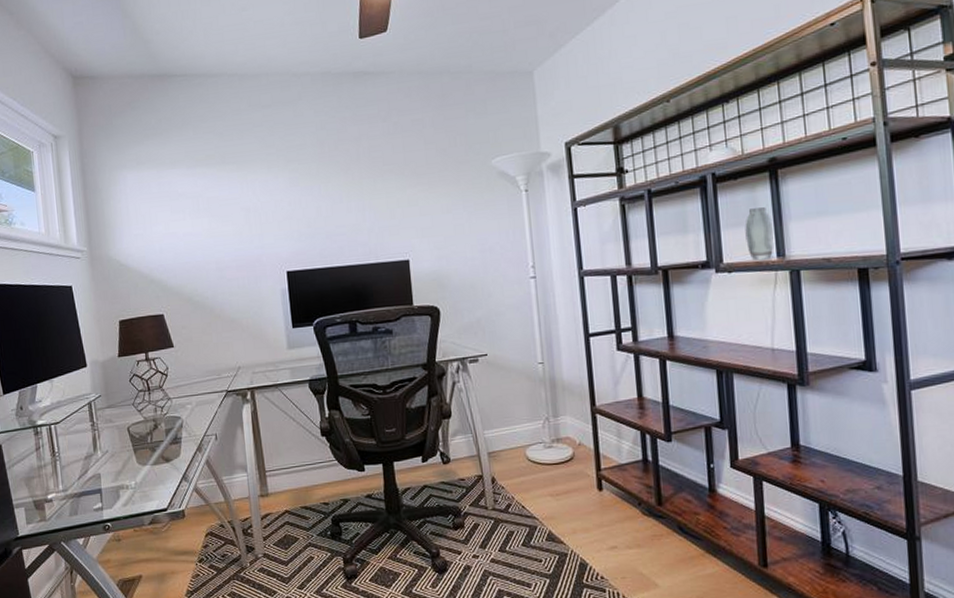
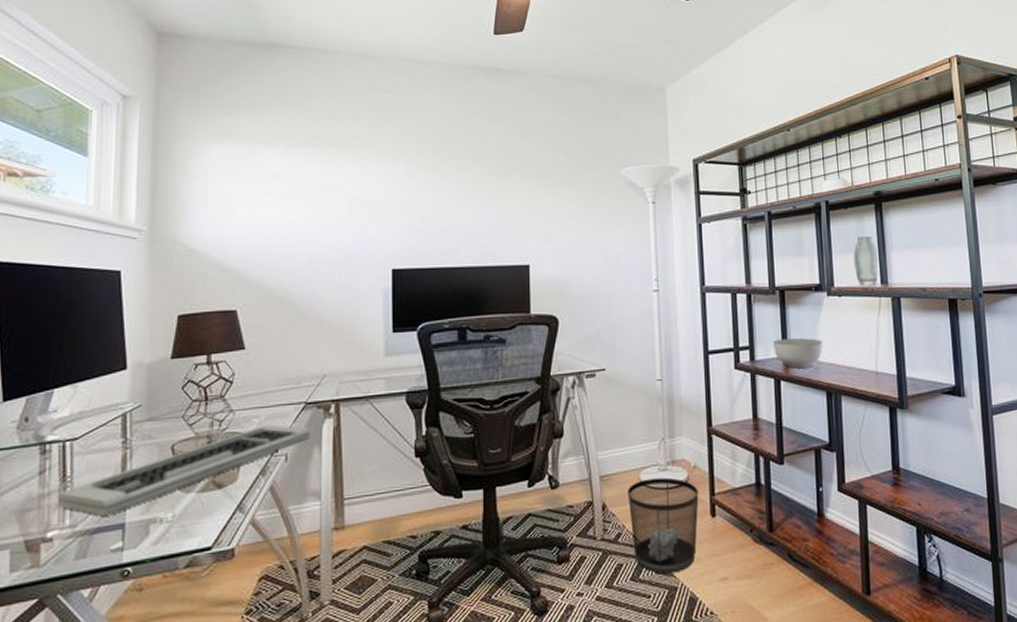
computer keyboard: none [50,410,233,483] -> present [57,424,310,516]
waste bin: none [514,454,585,541] -> present [627,477,699,574]
bowl: none [657,317,712,348] -> present [773,338,823,369]

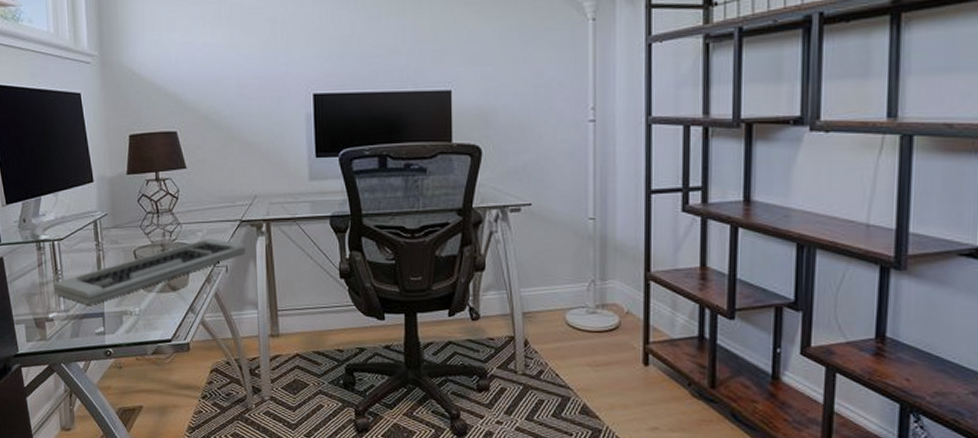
waste bin: present [627,477,699,574] -> none [551,320,631,416]
bowl: present [773,338,823,369] -> none [732,181,799,215]
vase: present [853,237,879,286] -> none [851,57,888,120]

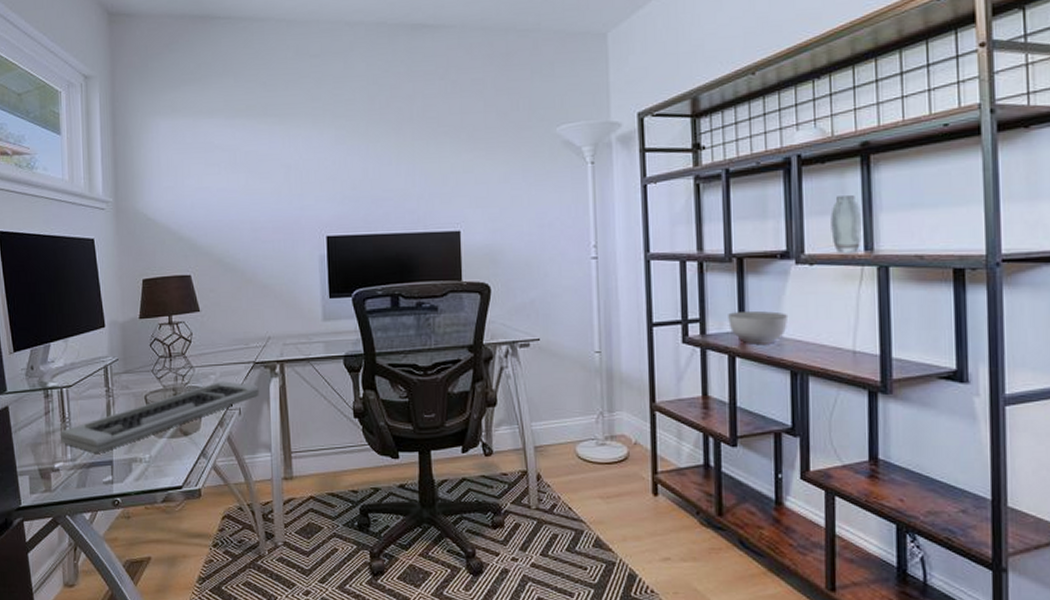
bowl: none [732,181,799,215] -> present [728,311,789,344]
vase: none [851,57,888,120] -> present [830,195,863,253]

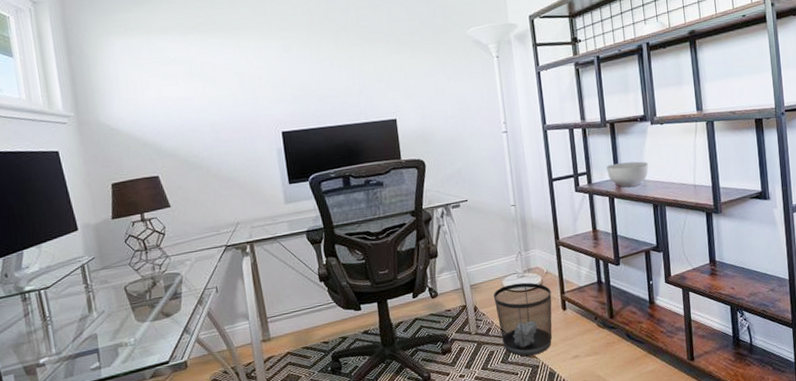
computer keyboard: present [60,381,259,453] -> none [41,264,233,345]
waste bin: none [562,452,640,549] -> present [493,282,552,356]
vase: present [830,195,863,253] -> none [672,71,695,114]

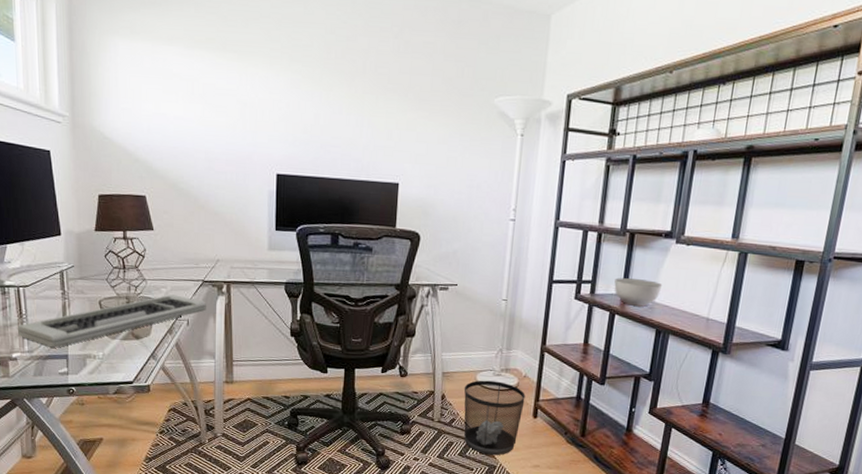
computer keyboard: none [41,264,233,345] -> present [17,294,206,348]

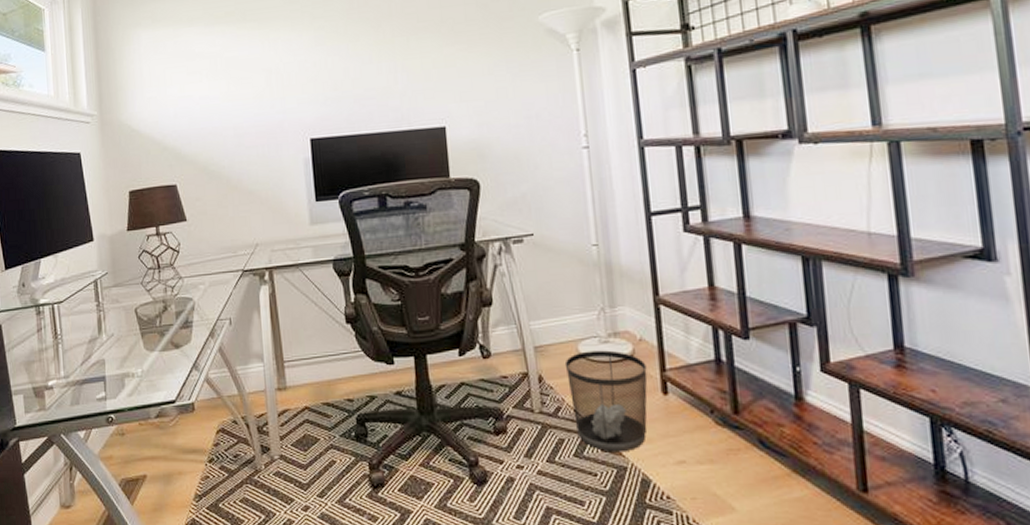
computer keyboard: present [17,294,206,348] -> none [52,291,249,370]
bowl: present [614,278,663,307] -> none [730,194,796,230]

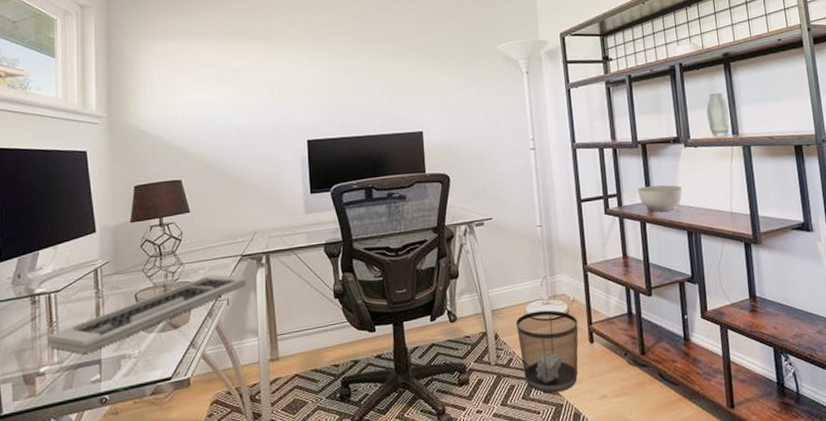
computer keyboard: none [52,291,249,370] -> present [46,274,246,354]
bowl: none [730,194,796,230] -> present [638,185,683,212]
vase: none [833,68,869,130] -> present [706,93,730,137]

